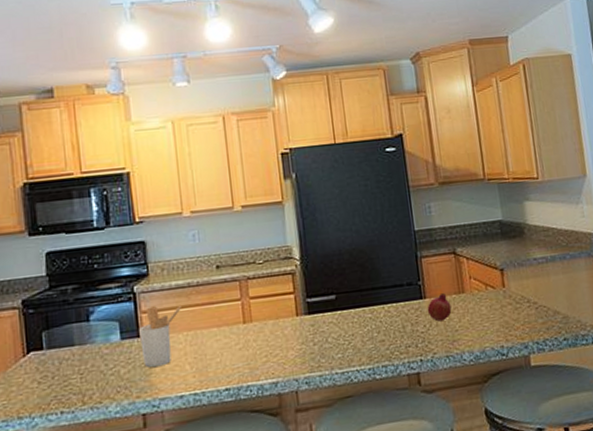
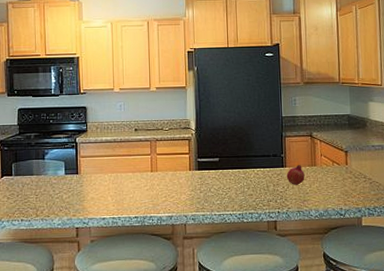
utensil holder: present [139,306,181,367] -> none [78,153,108,195]

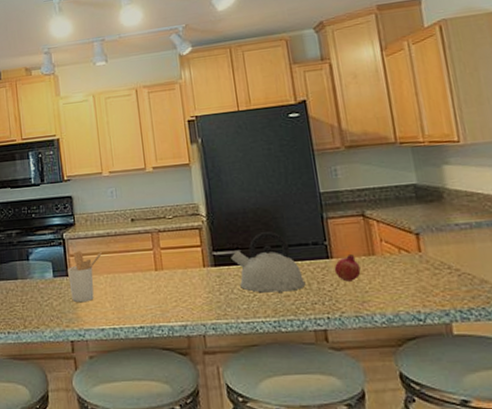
utensil holder: none [78,153,108,195] -> present [68,251,102,302]
kettle: none [211,145,265,192] -> present [231,232,306,293]

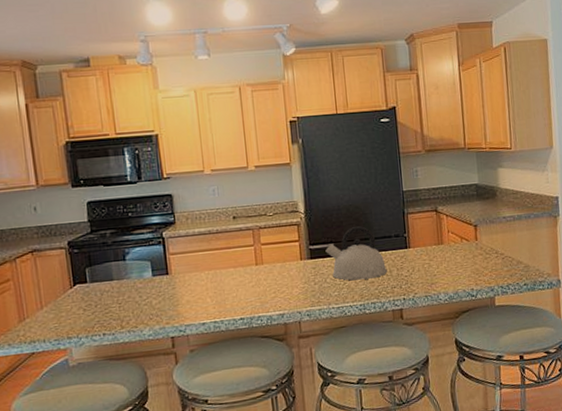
utensil holder: present [68,251,102,302] -> none [168,249,203,299]
fruit: present [334,255,361,282] -> none [411,244,432,268]

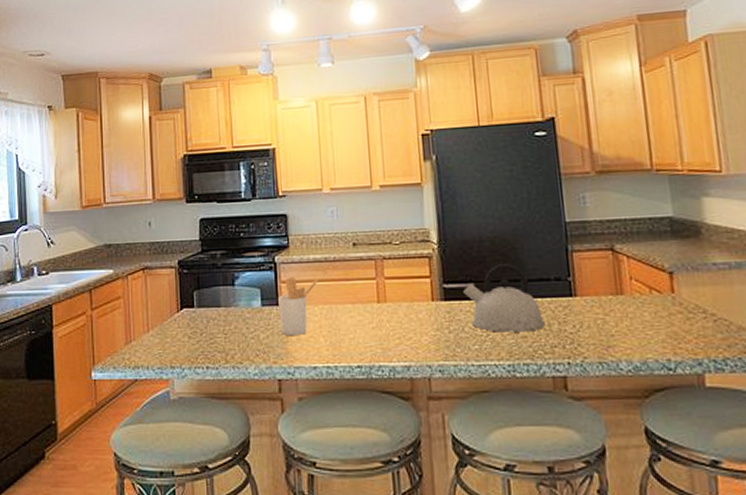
utensil holder: none [168,249,203,299] -> present [278,277,318,335]

